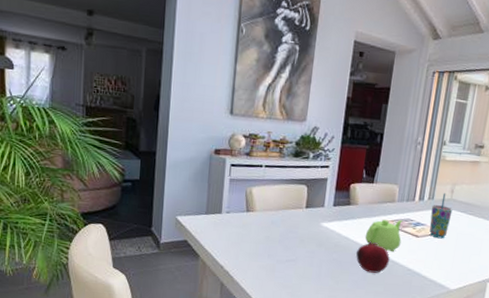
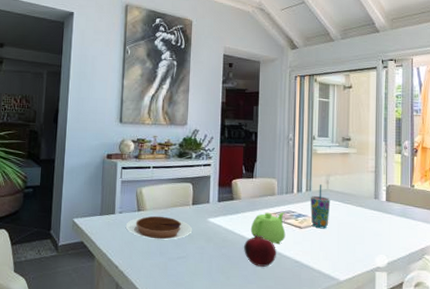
chocolate tart: none [232,217,304,243] -> present [125,216,193,240]

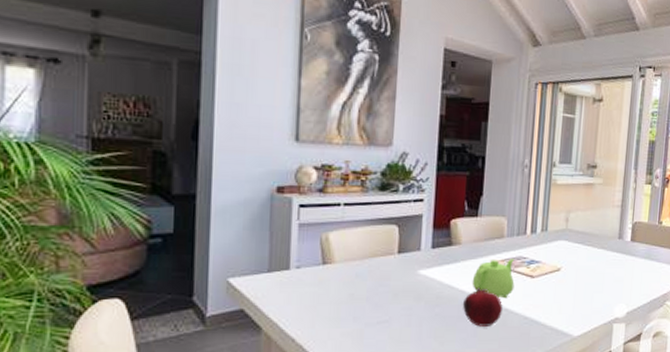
chocolate tart: present [125,216,193,240] -> none [305,269,398,301]
cup: present [310,184,331,229] -> none [545,223,569,277]

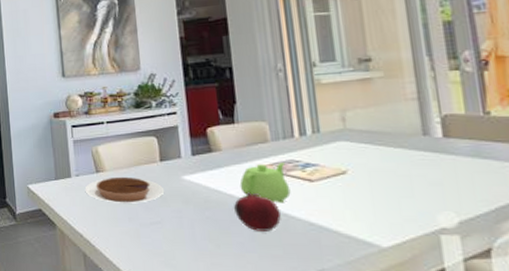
chocolate tart: none [305,269,398,301] -> present [85,176,165,203]

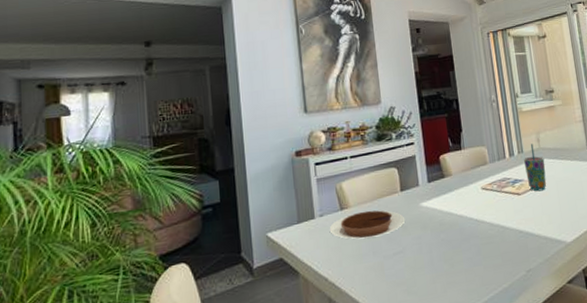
fruit: present [234,191,281,232] -> none [463,209,499,246]
teapot: present [239,163,291,203] -> none [467,181,505,217]
cup: none [319,123,354,181] -> present [523,143,547,192]

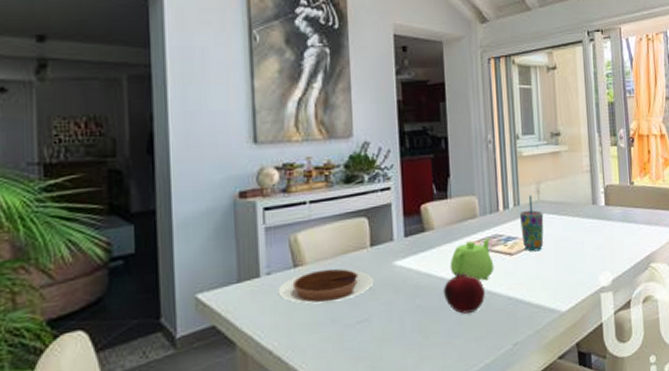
fruit: none [463,209,499,246] -> present [444,271,485,314]
teapot: none [467,181,505,217] -> present [450,238,494,281]

